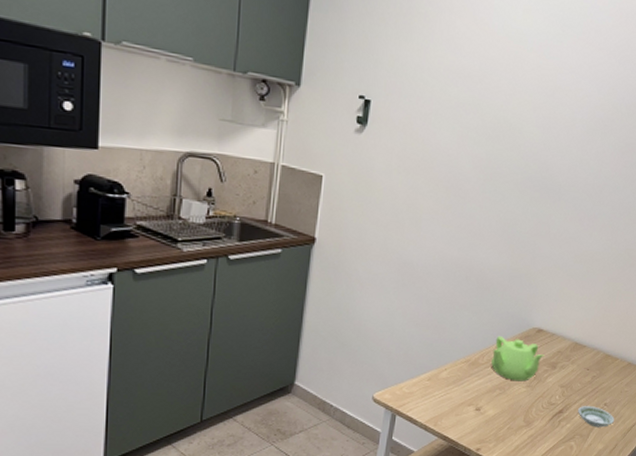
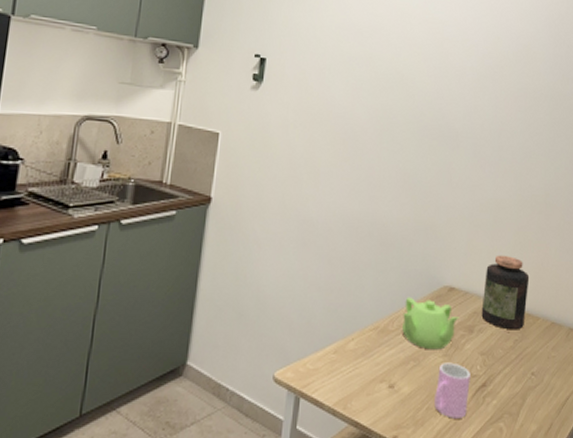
cup: none [515,392,550,437] -> present [434,362,471,419]
jar: none [565,302,614,368] -> present [481,255,530,330]
saucer: present [578,406,614,427] -> none [503,376,545,403]

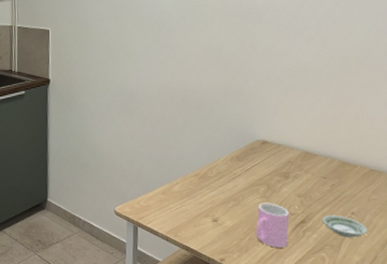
teapot: present [402,296,459,350] -> none [220,149,274,192]
jar: present [481,255,530,330] -> none [295,112,344,176]
saucer: none [503,376,545,403] -> present [322,215,367,238]

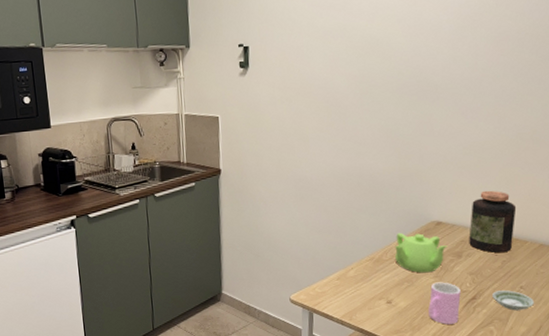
teapot: none [220,149,274,192] -> present [395,232,448,273]
jar: none [295,112,344,176] -> present [469,190,517,253]

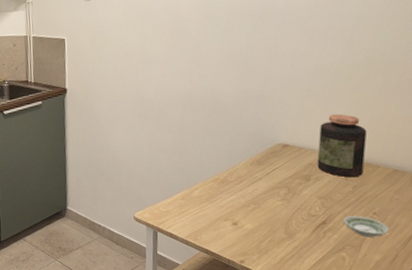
teapot: present [395,232,448,273] -> none [240,154,295,196]
cup: present [428,282,461,325] -> none [276,205,310,249]

